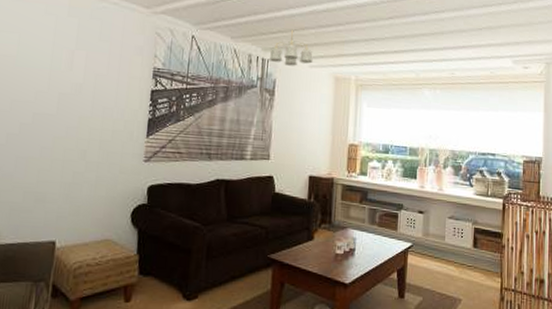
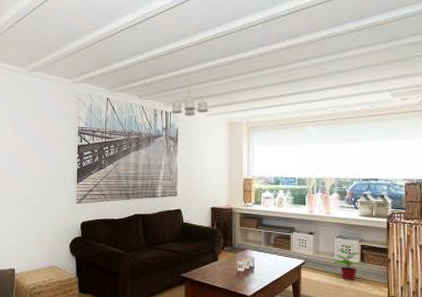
potted plant: none [444,225,478,269] -> present [333,243,365,281]

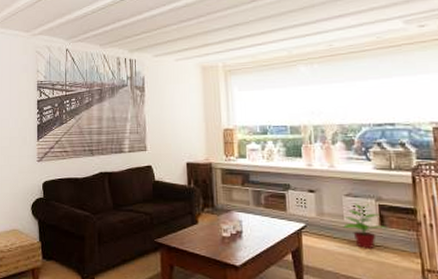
ceiling light fixture: present [171,84,208,116] -> none [136,28,178,63]

